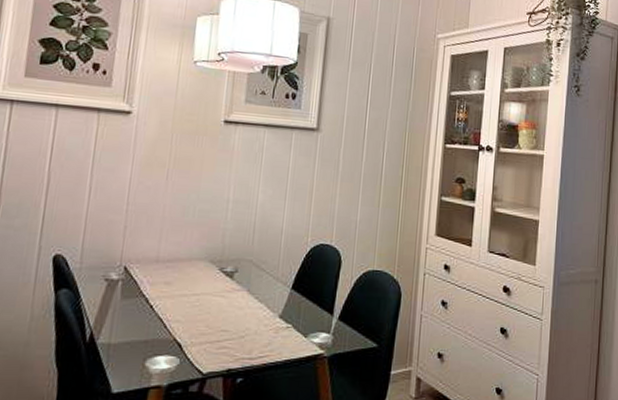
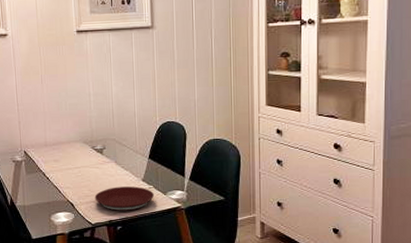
plate: none [212,323,292,357] -> present [94,186,154,211]

